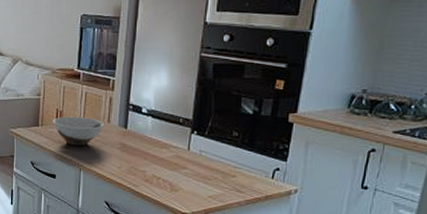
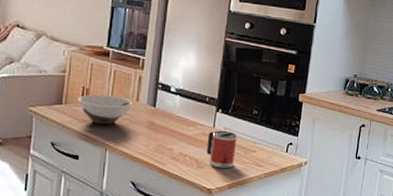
mug: none [181,153,215,193] -> present [207,130,237,168]

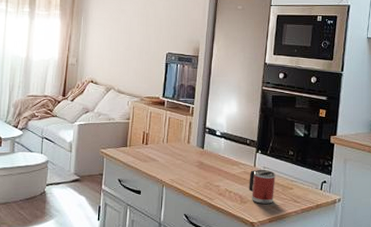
bowl: present [77,94,133,124] -> none [139,138,185,164]

